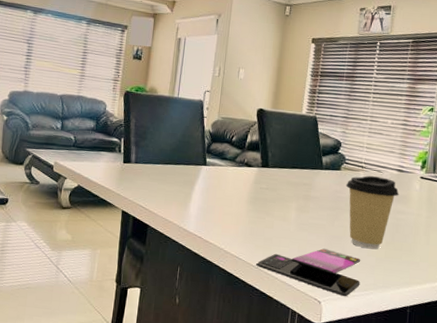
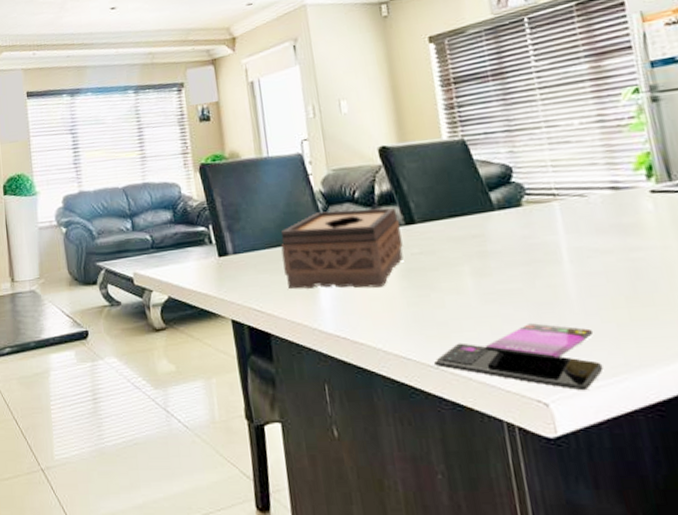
tissue box: none [169,145,259,207] -> present [280,207,403,290]
coffee cup: present [345,176,399,250] -> none [536,203,624,313]

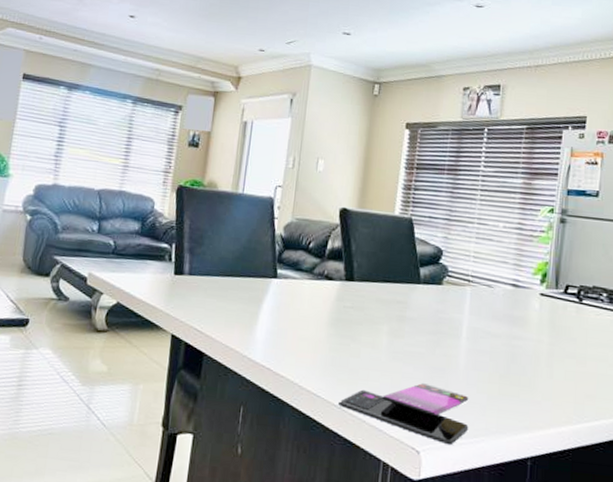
tissue box: present [280,207,403,290] -> none [231,253,342,330]

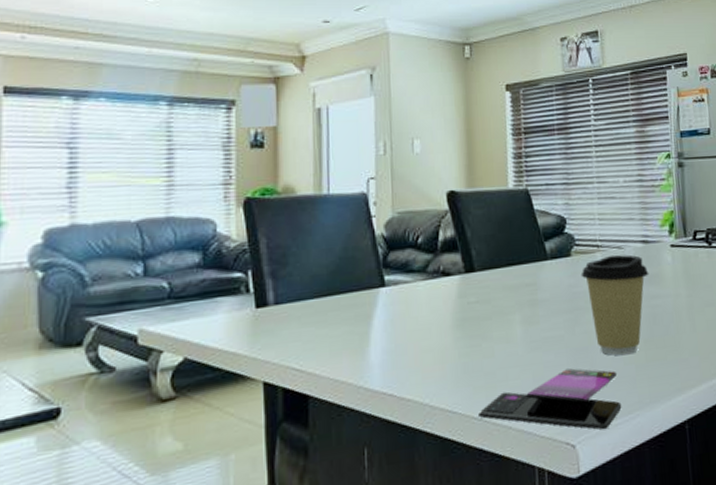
coffee cup: none [448,292,515,385] -> present [581,254,649,356]

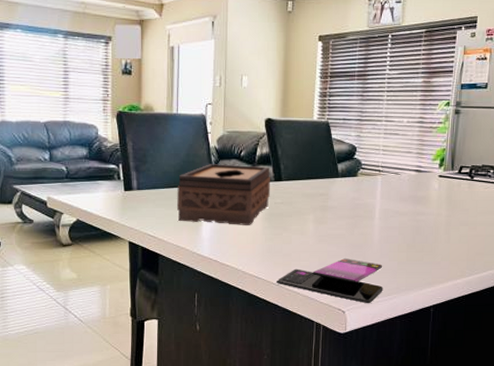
tissue box: none [332,254,460,344] -> present [177,164,270,225]
coffee cup: present [581,254,649,356] -> none [363,179,418,254]

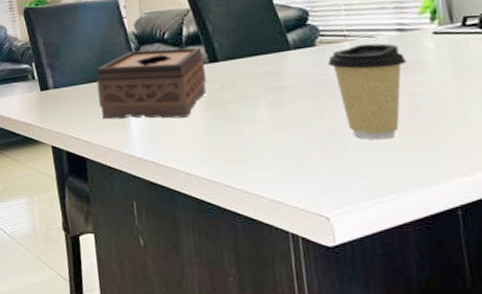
smartphone: present [275,258,383,304] -> none [229,149,380,207]
coffee cup: none [363,179,418,254] -> present [327,43,407,140]

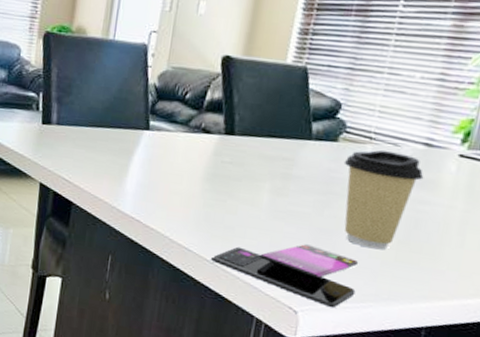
tissue box: present [96,47,207,120] -> none [100,104,221,185]
smartphone: none [229,149,380,207] -> present [210,244,359,308]

